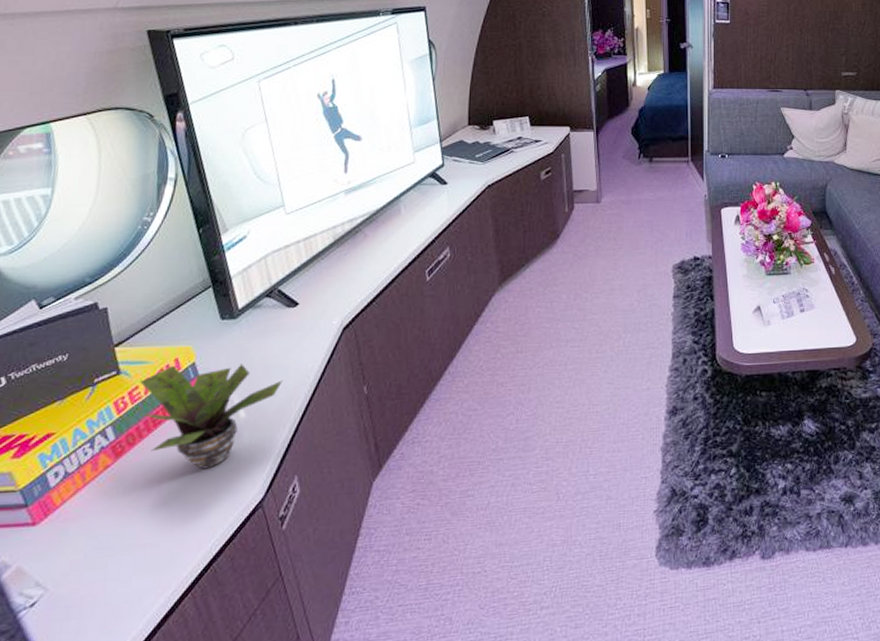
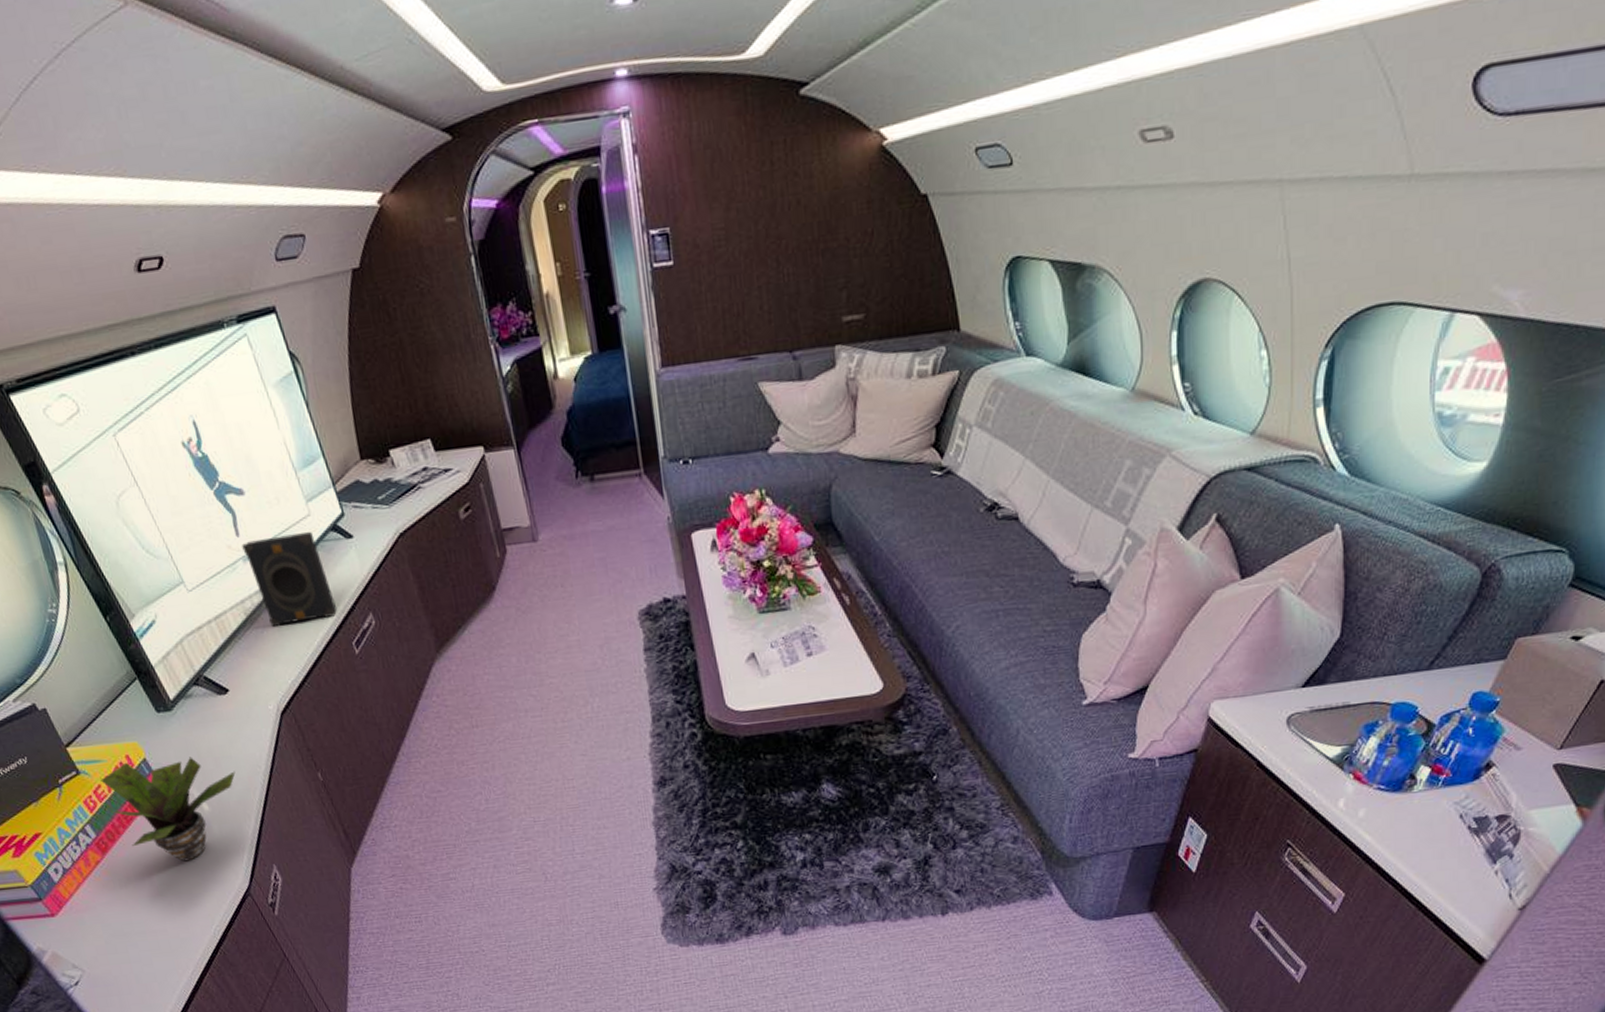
speaker: none [347,176,420,251] -> present [242,532,338,627]

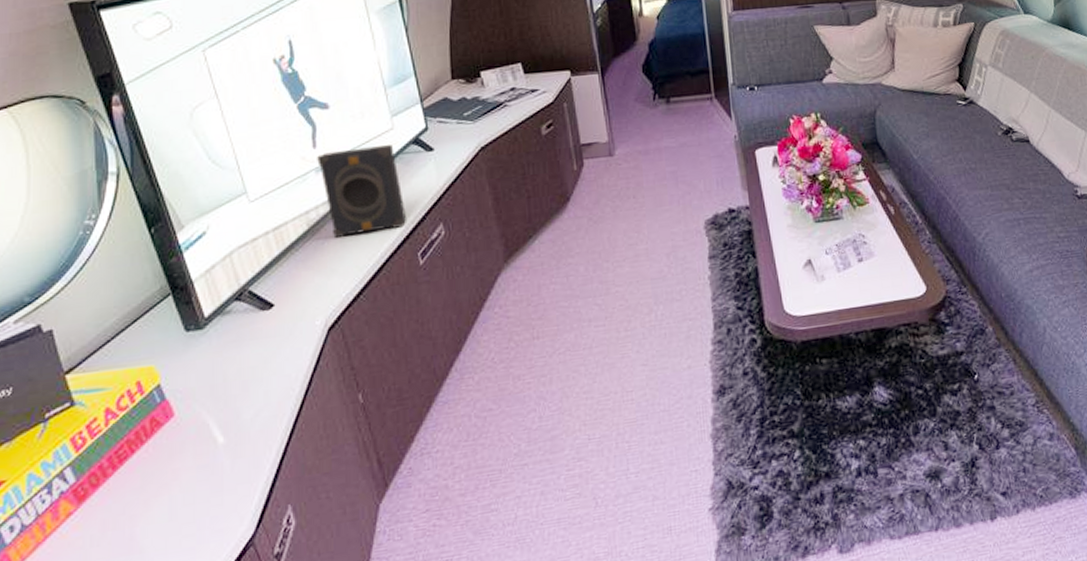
potted plant: present [100,756,236,862] -> none [98,380,264,508]

